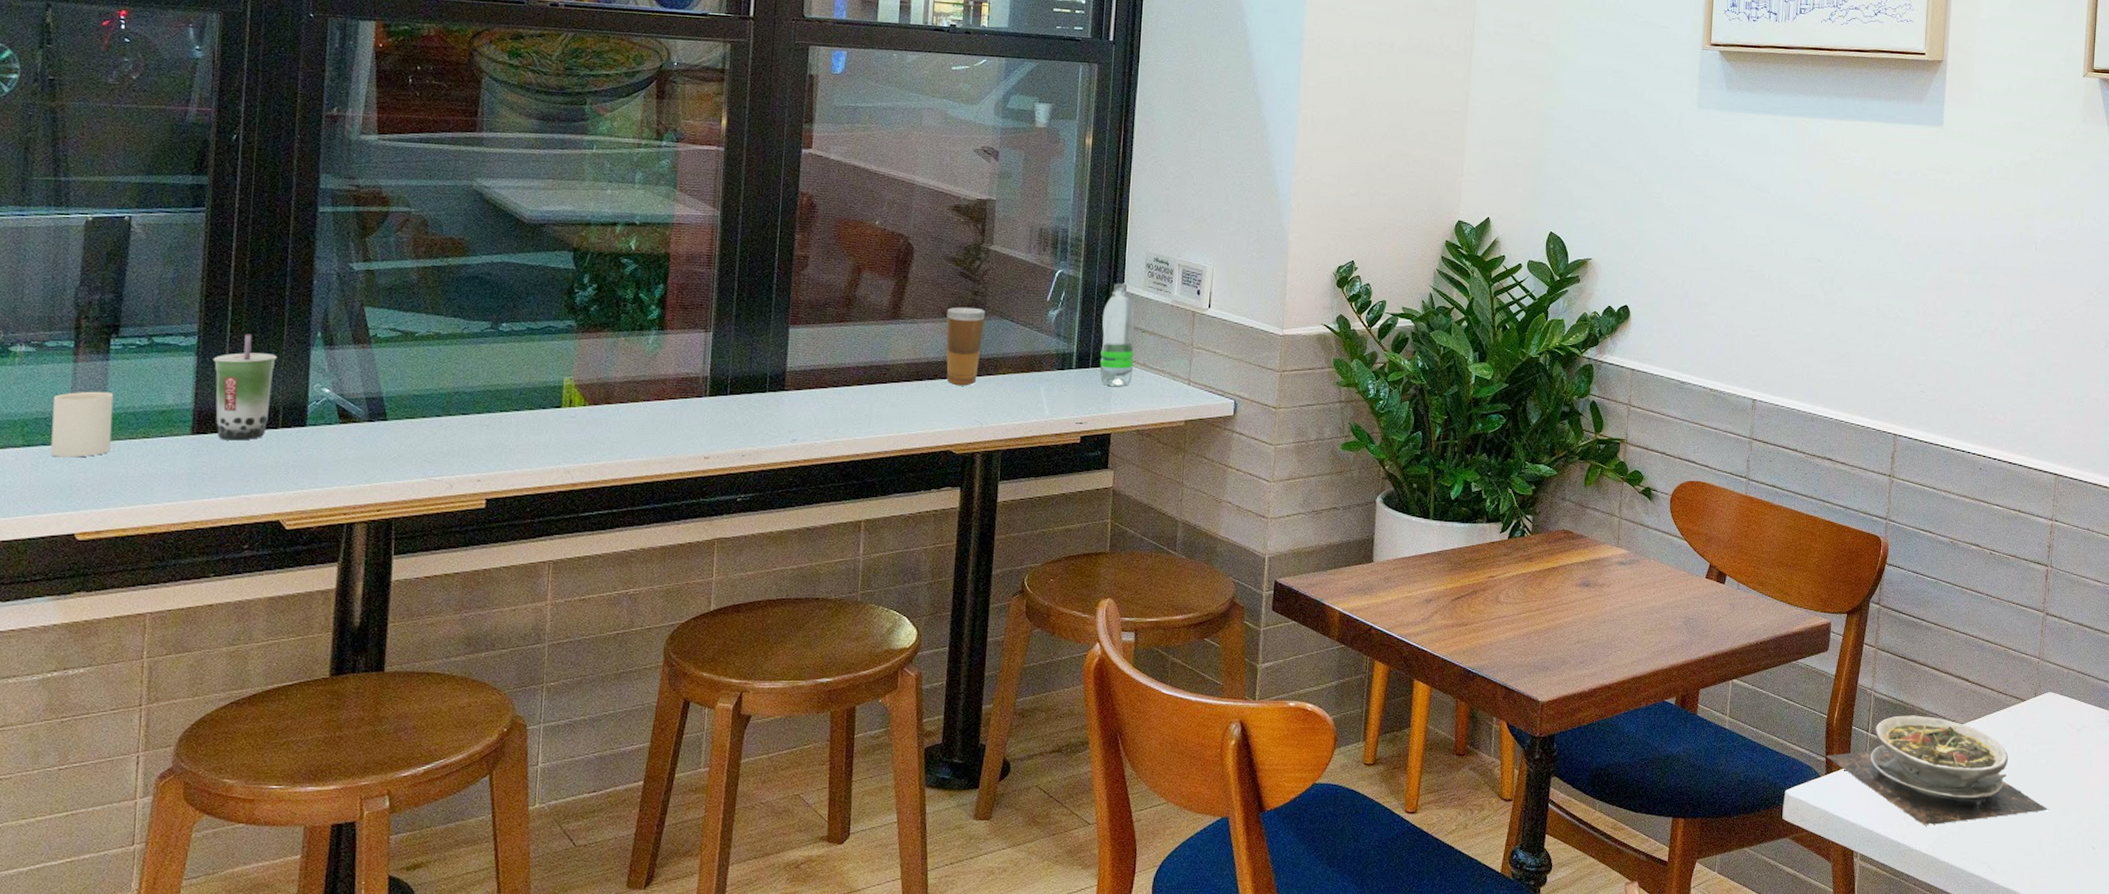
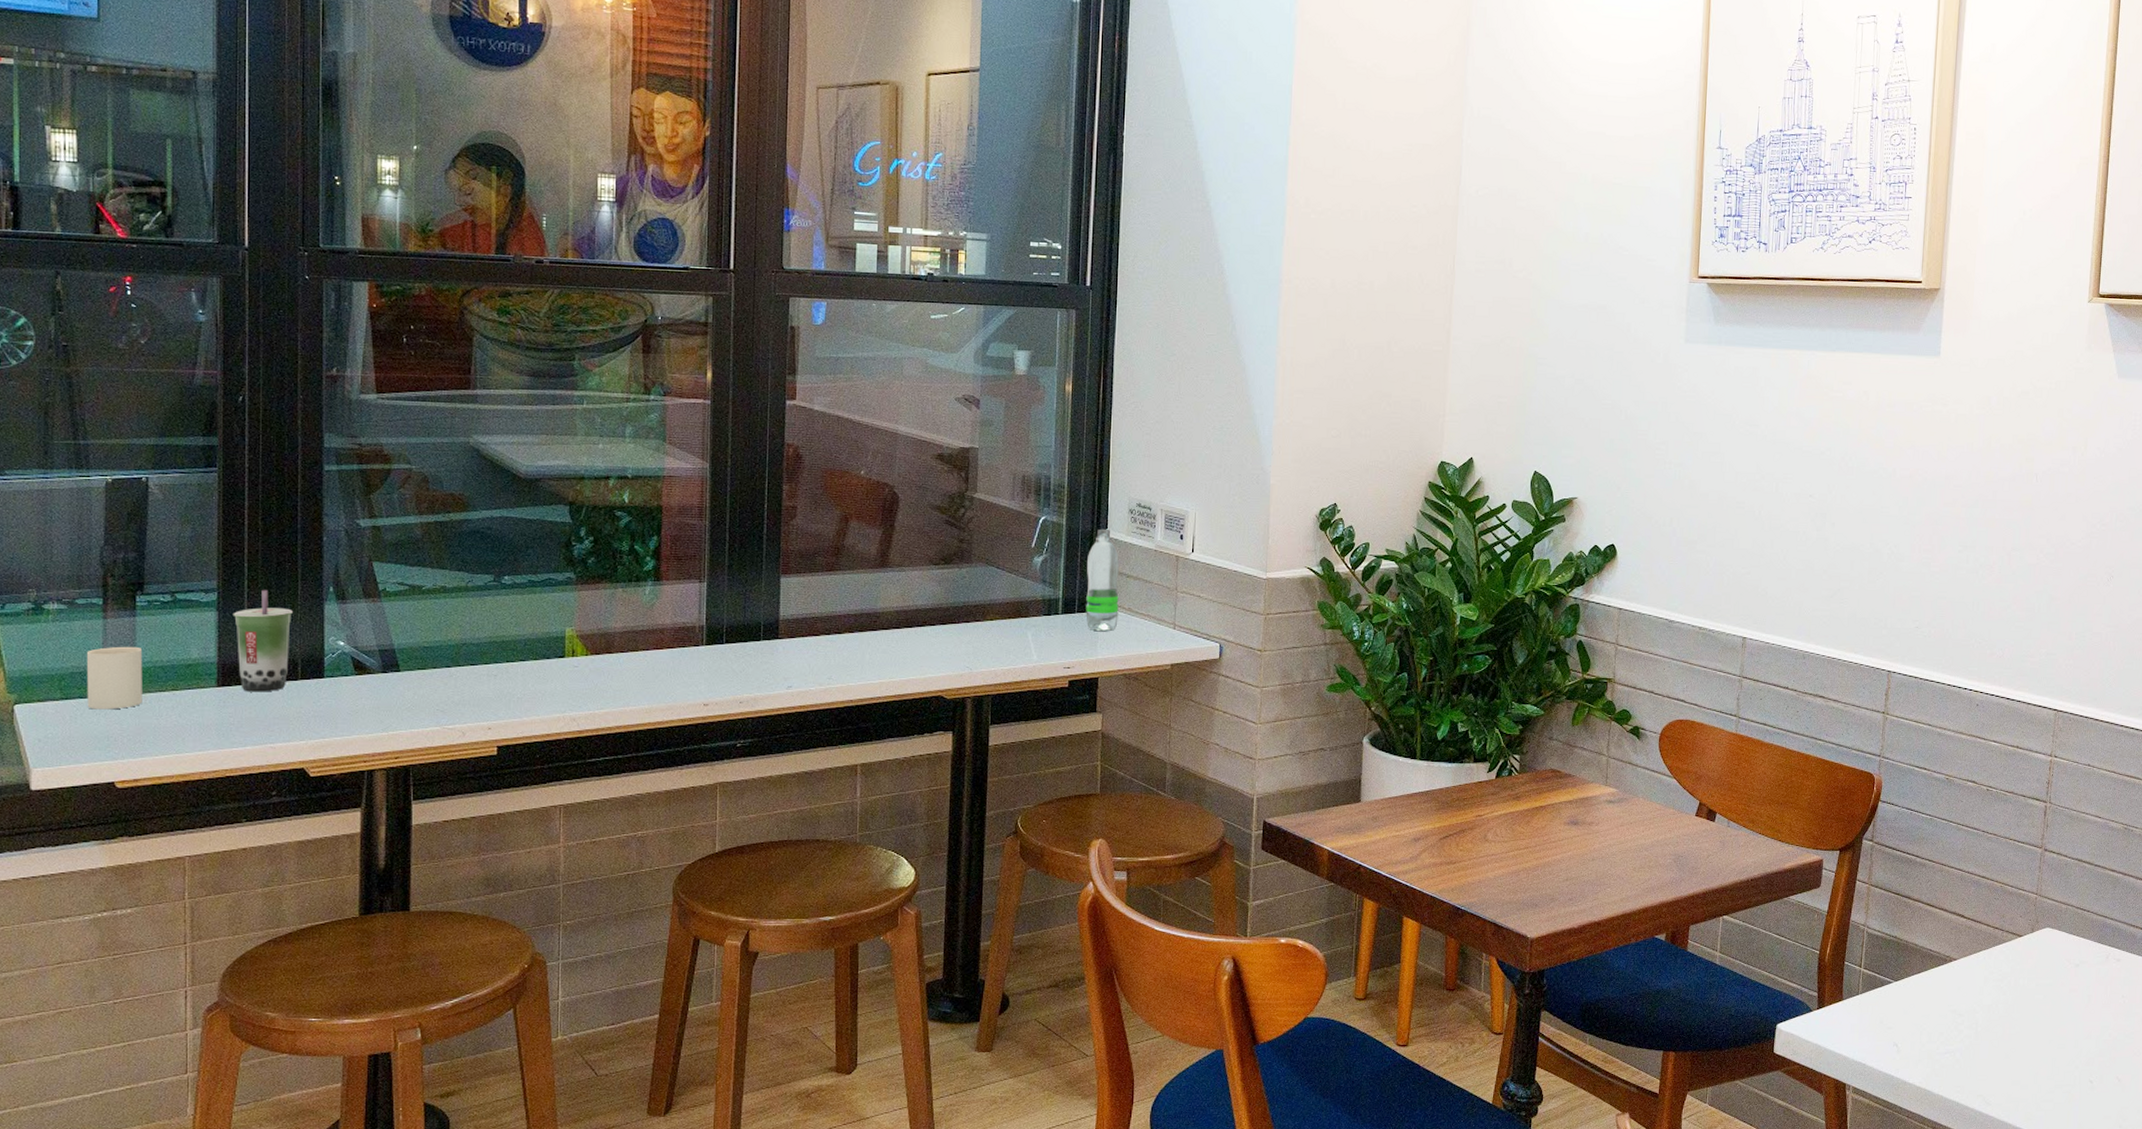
beverage cup: present [946,307,985,386] -> none [933,554,971,633]
soup bowl: present [1826,715,2049,826] -> none [1818,951,2045,1060]

